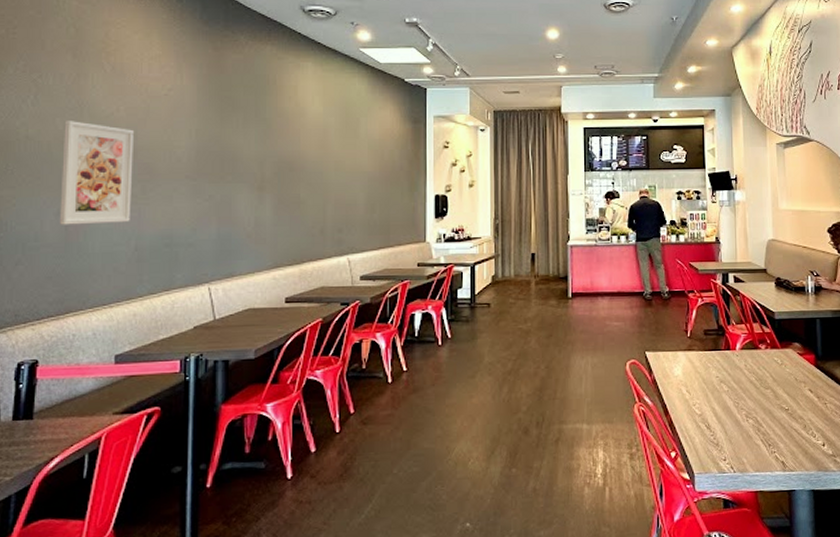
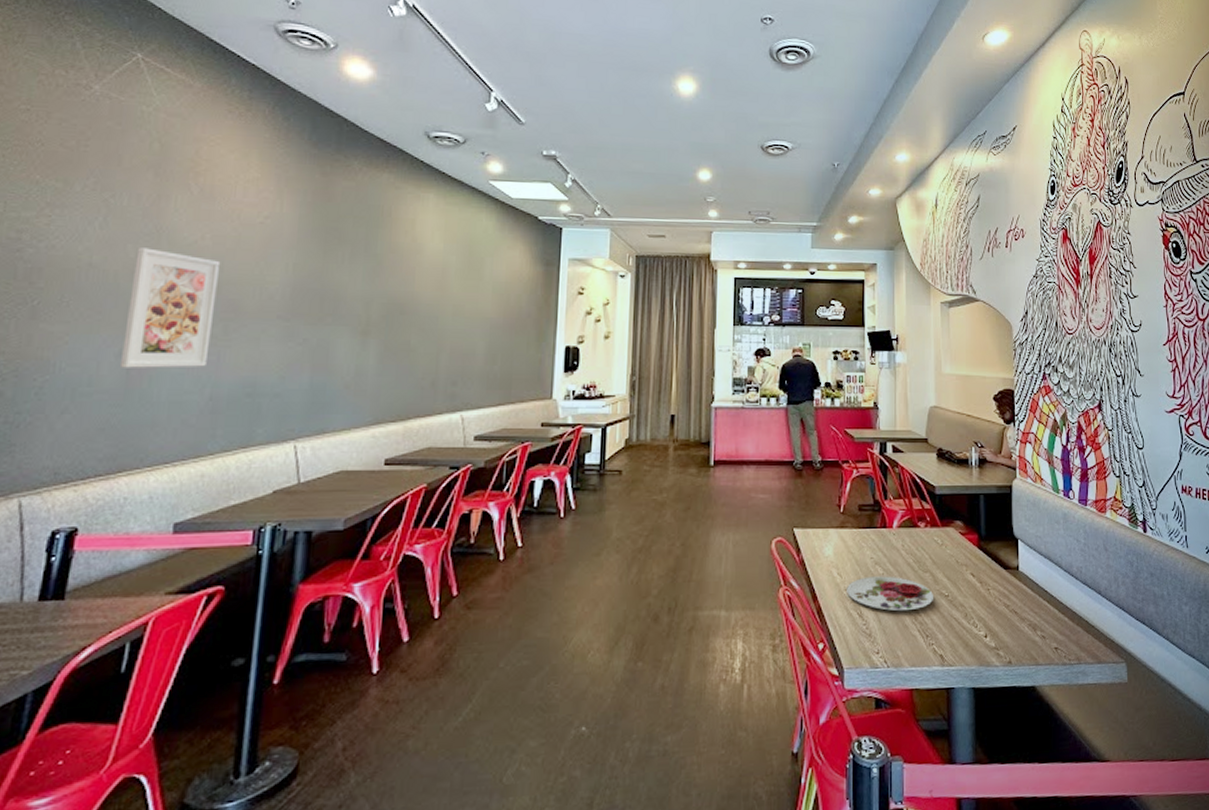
plate: none [695,392,776,424] -> present [847,576,934,612]

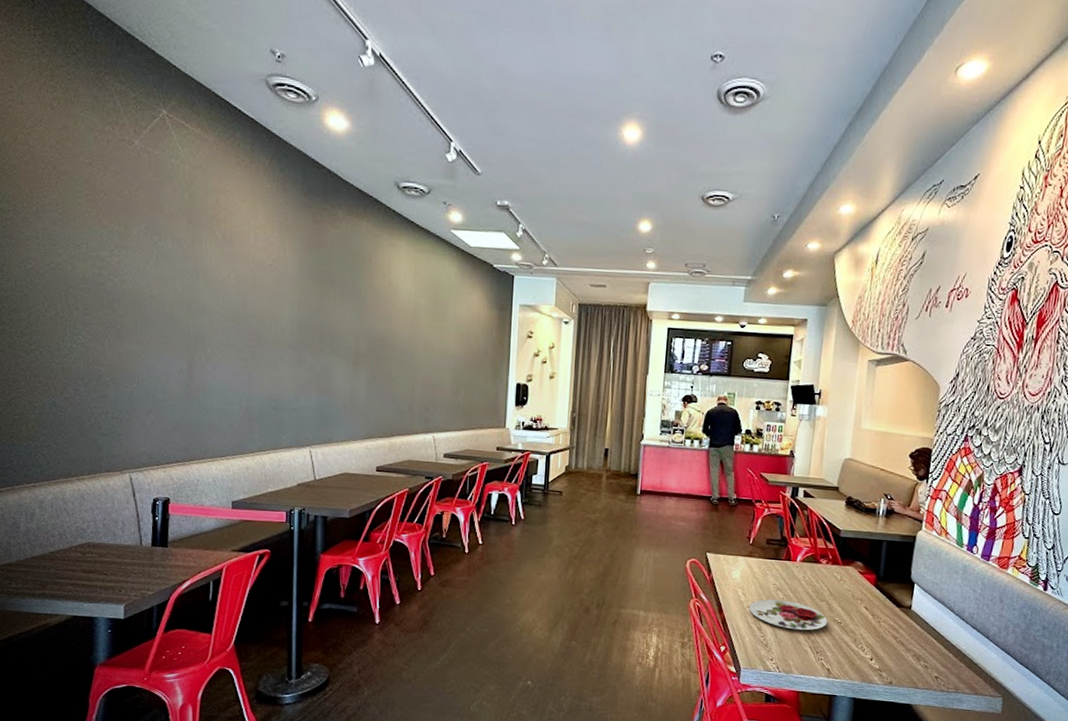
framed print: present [119,248,221,368] -> none [181,284,244,384]

